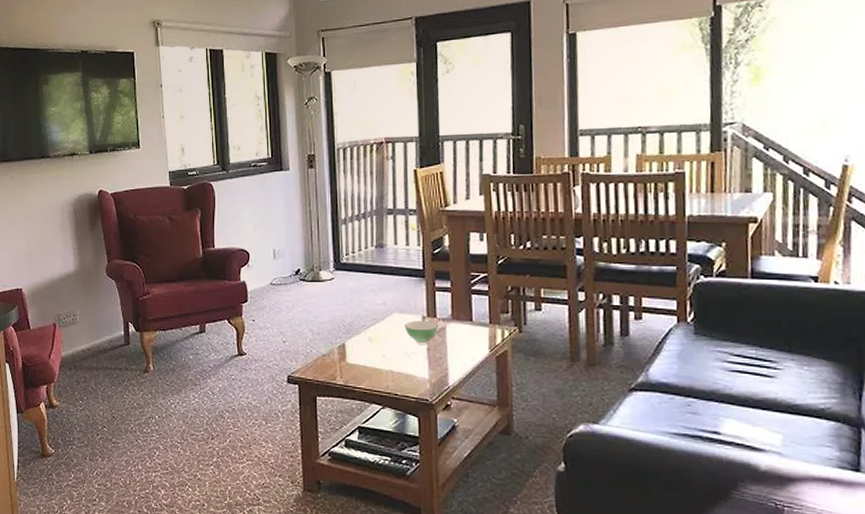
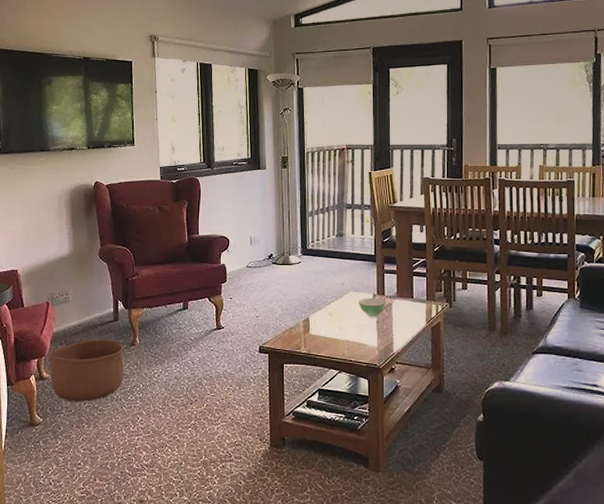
basket: none [57,364,138,433] -> present [48,339,124,402]

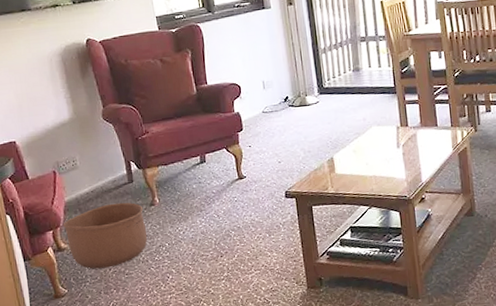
bowl: present [359,297,387,319] -> none [382,129,411,151]

